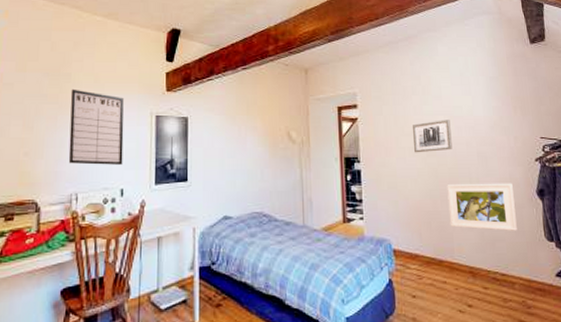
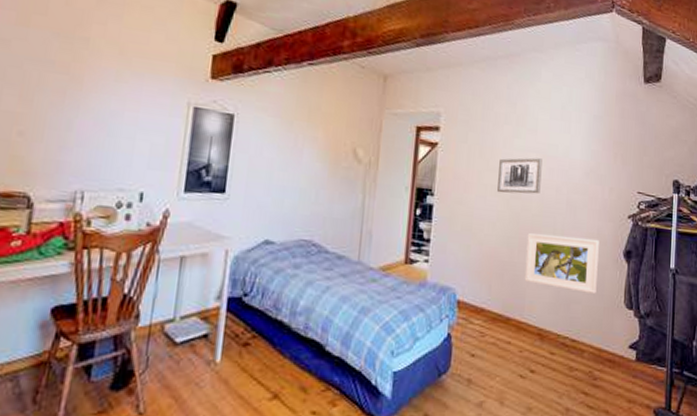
writing board: present [68,89,124,165] -> none [75,58,155,163]

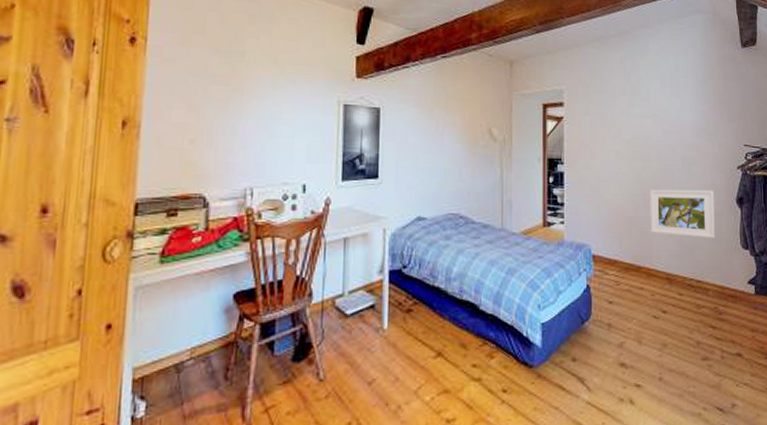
wall art: present [497,158,543,194] -> none [619,122,658,157]

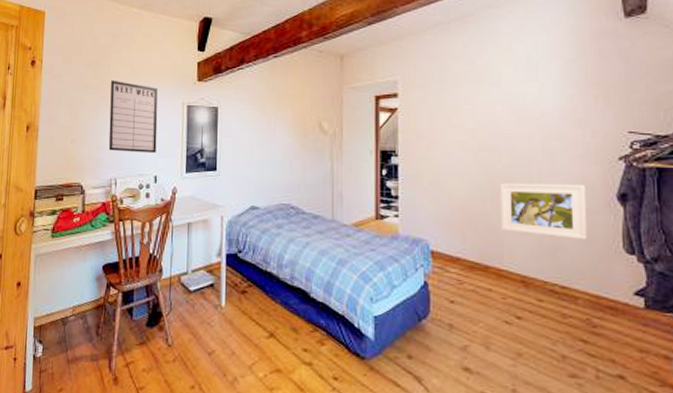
writing board: none [242,69,308,158] -> present [108,80,158,153]

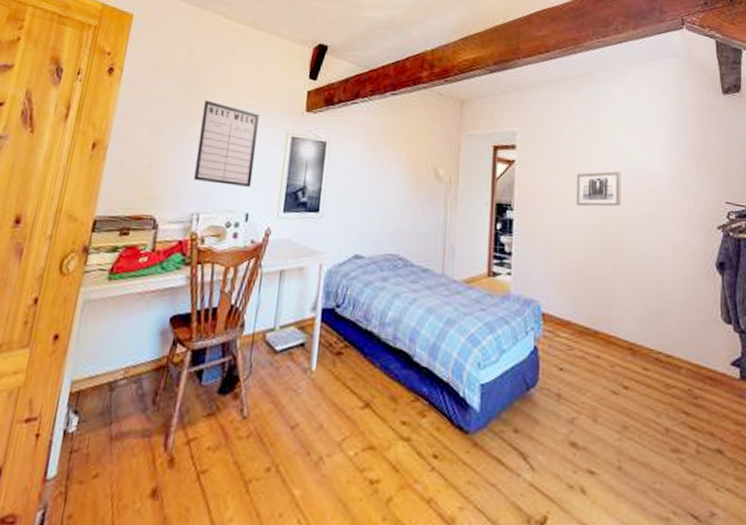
wall art: none [462,110,510,148] -> present [577,171,621,207]
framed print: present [500,183,587,240] -> none [610,245,689,307]

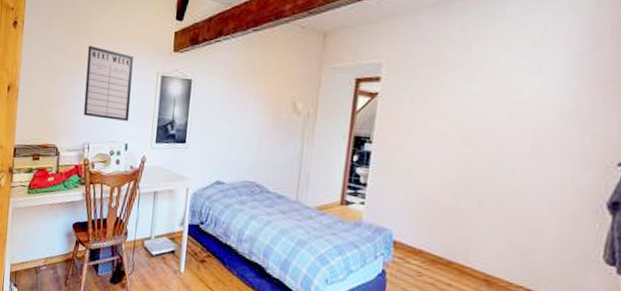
wall art: present [577,171,621,207] -> none [443,102,502,141]

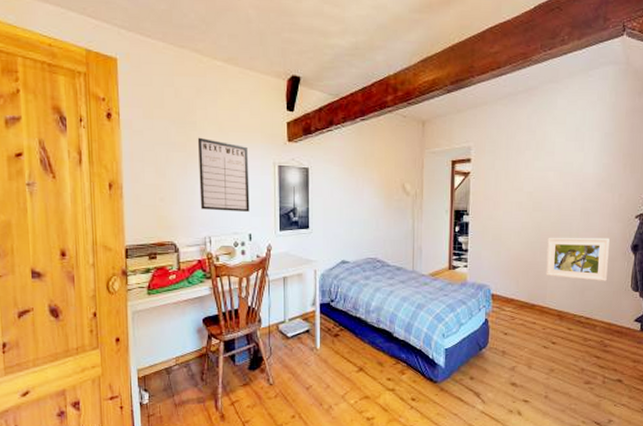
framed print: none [471,180,573,246] -> present [545,237,610,281]

